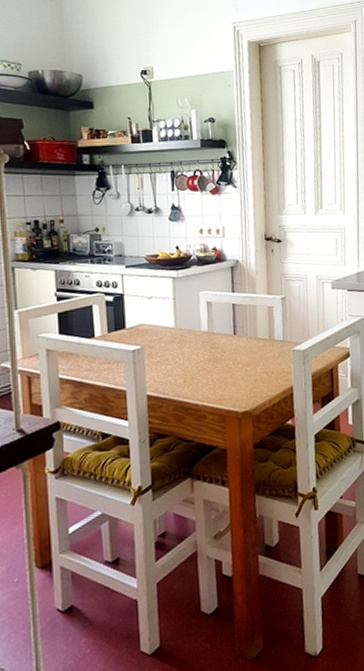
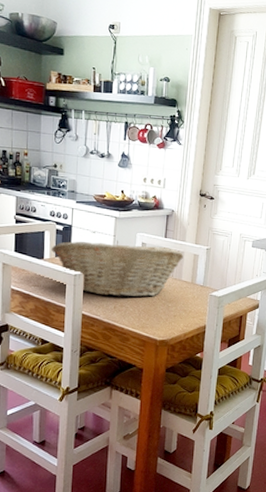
fruit basket: none [103,302,256,370] -> present [52,240,183,297]

